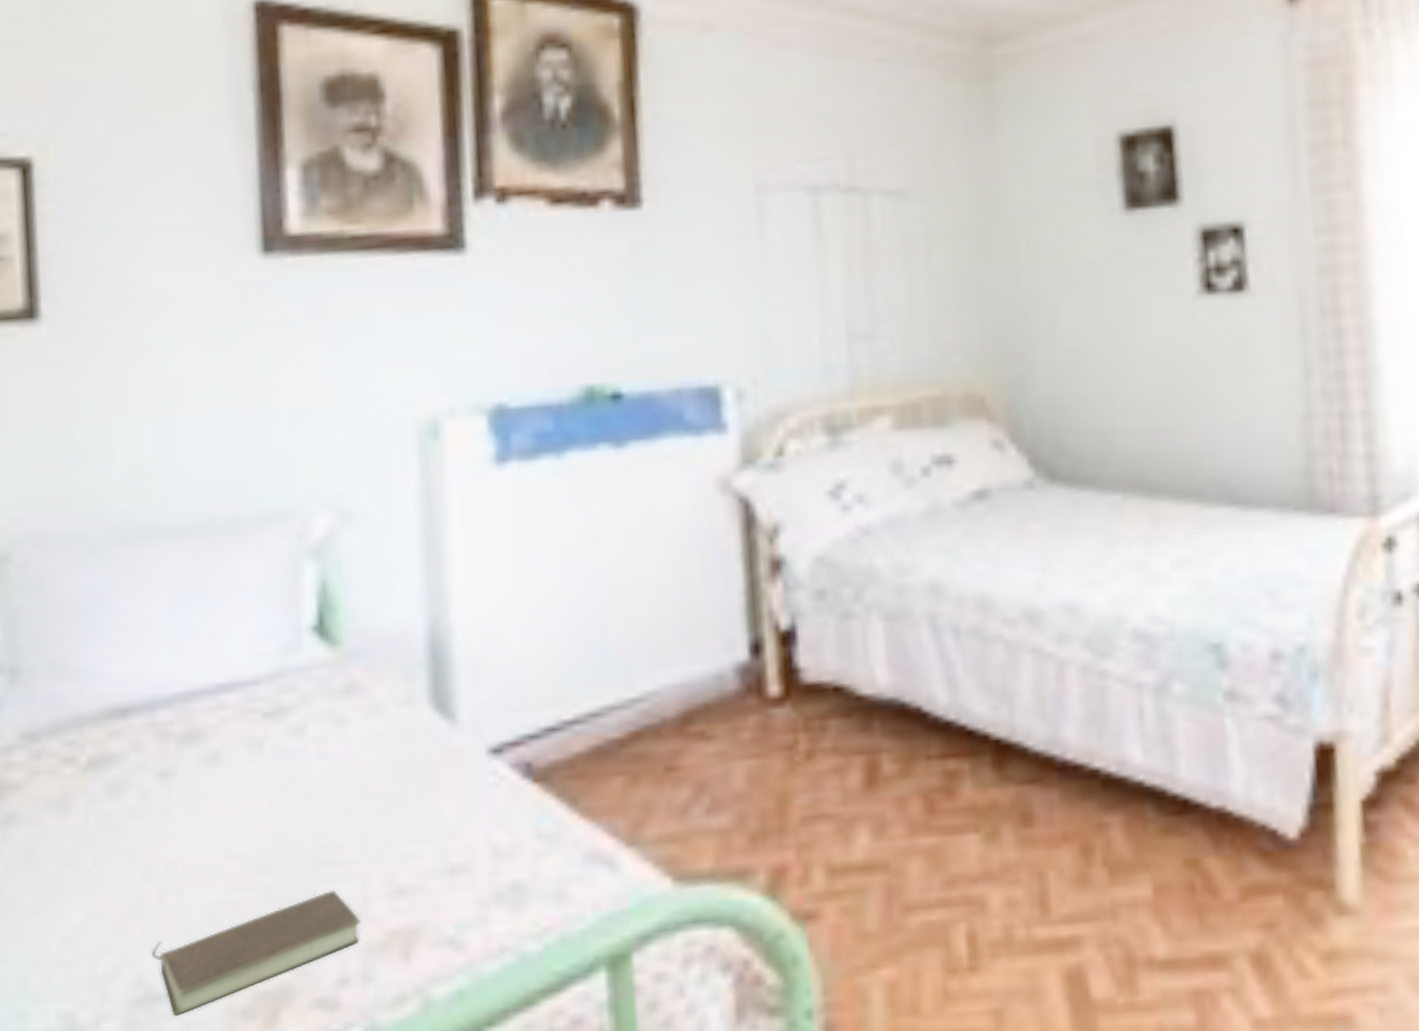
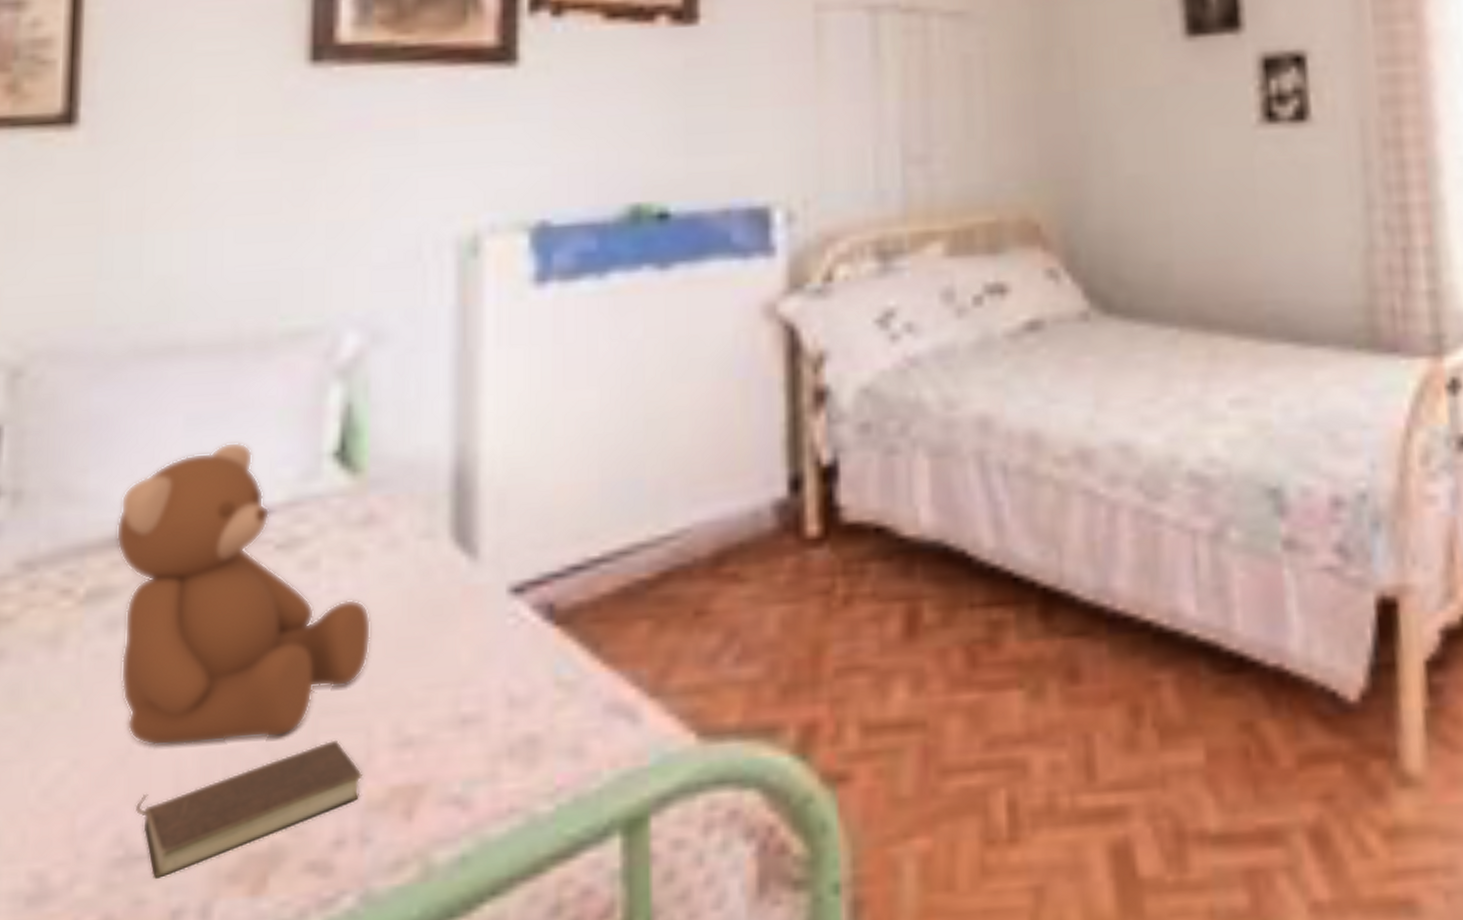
teddy bear: none [111,618,361,898] -> present [116,441,372,746]

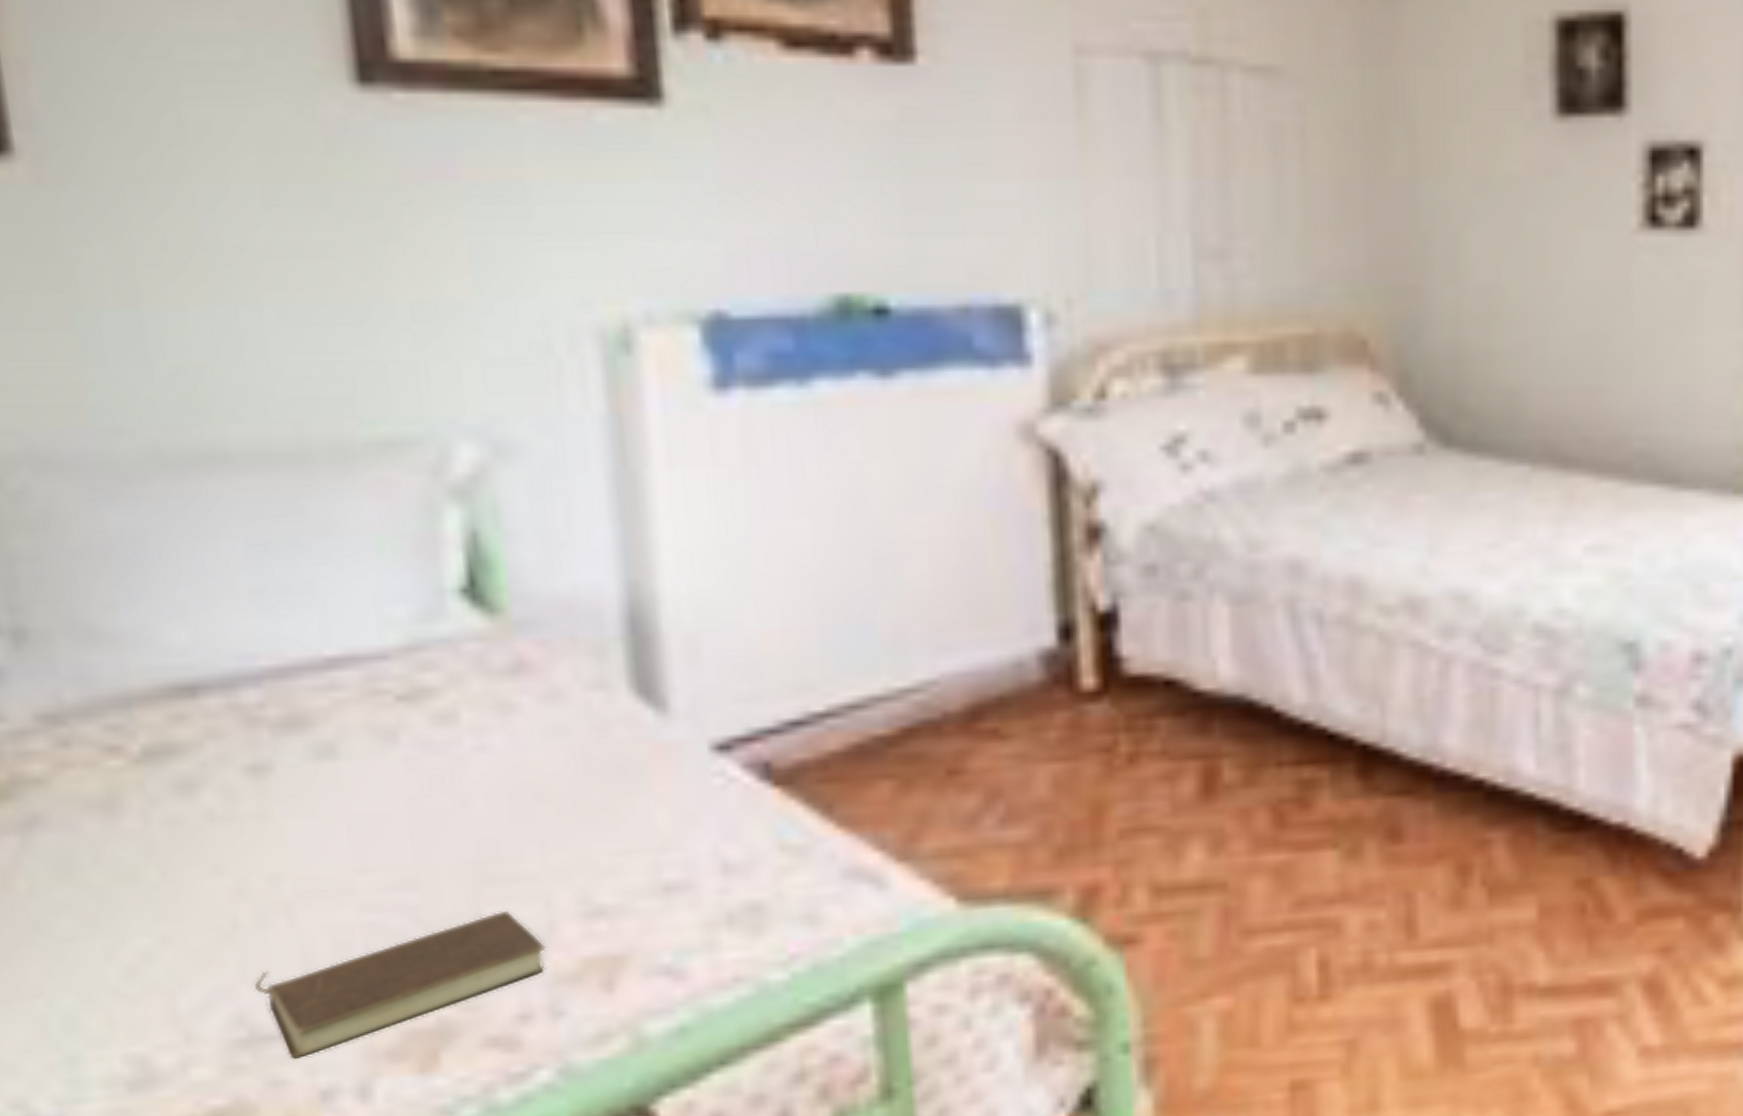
teddy bear: present [116,441,372,746] -> none [169,574,539,920]

